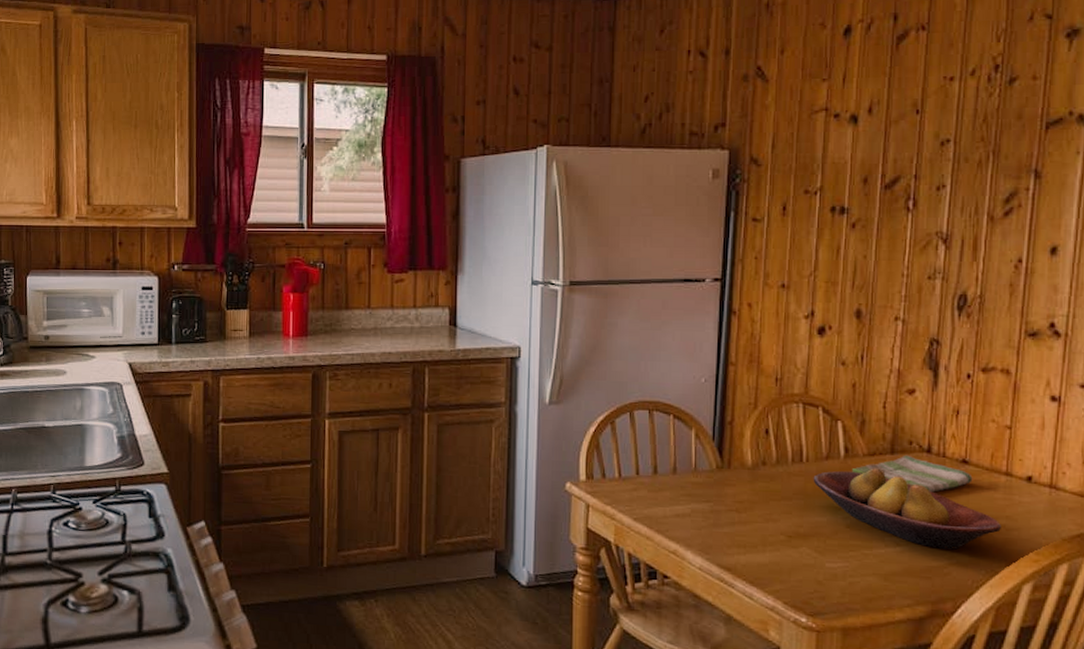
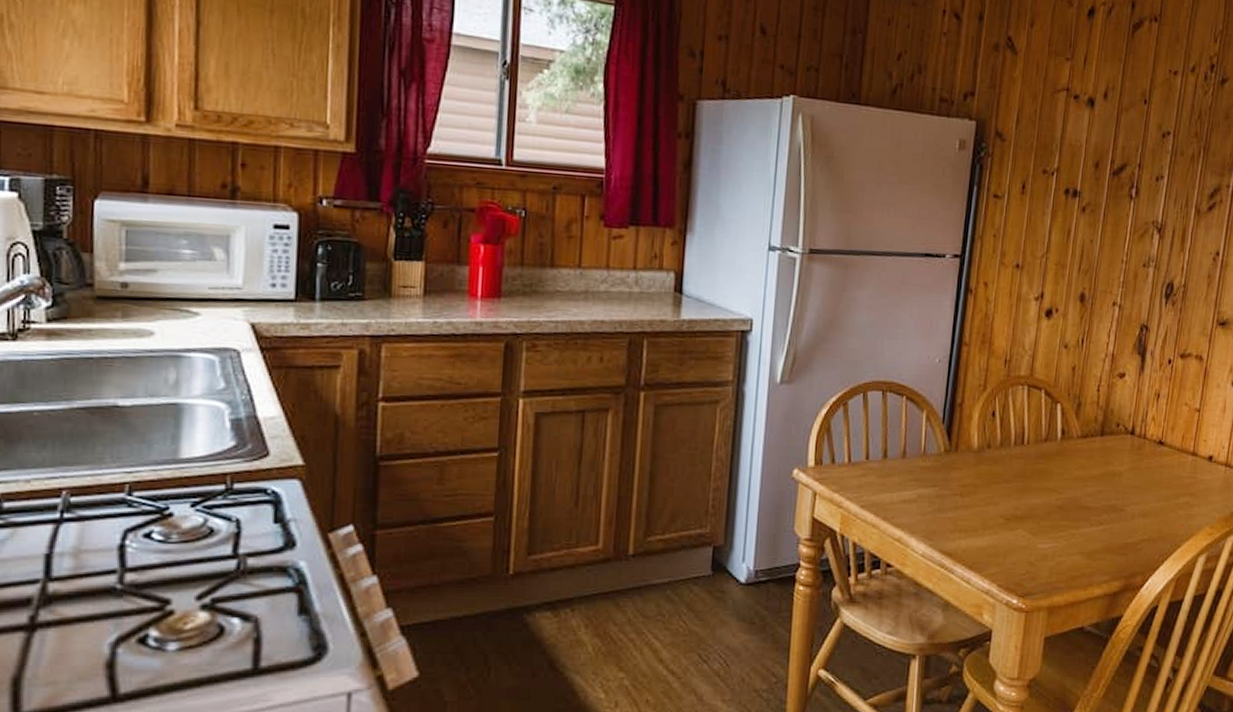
fruit bowl: present [813,468,1001,550] -> none [1032,450,1186,526]
dish towel: present [852,454,973,493] -> none [1067,436,1166,473]

